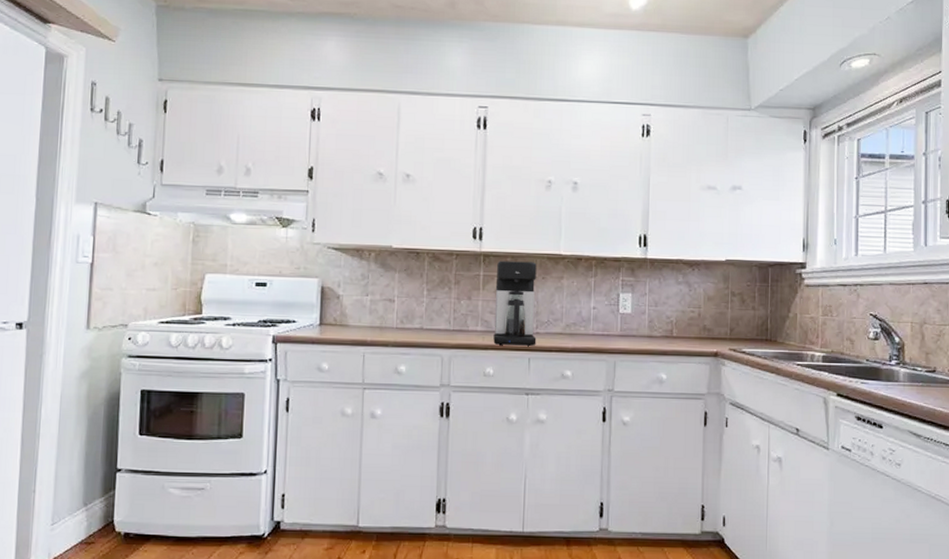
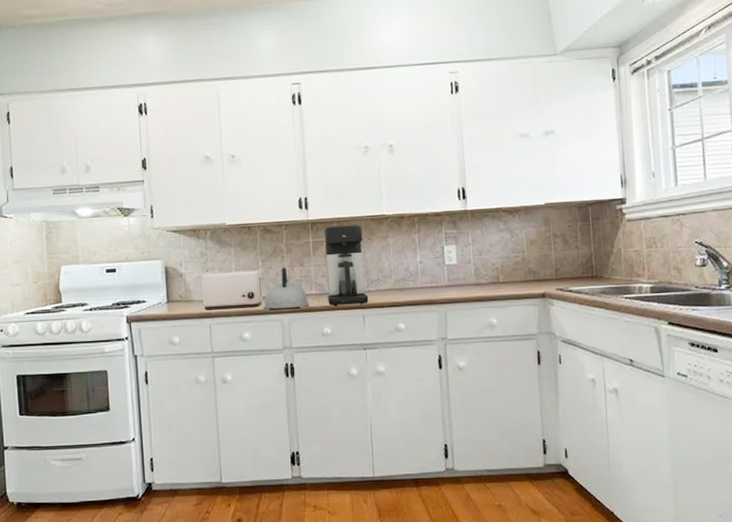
toaster: none [358,298,428,339] -> present [201,270,264,310]
kettle: none [424,298,473,344] -> present [263,266,310,309]

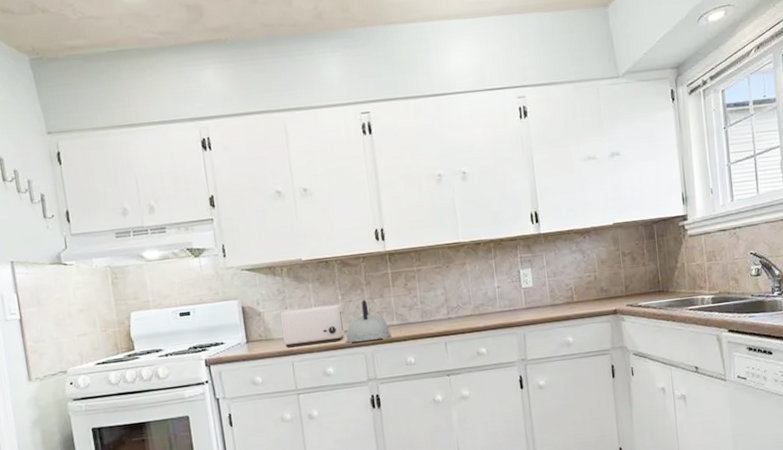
coffee maker: present [324,225,369,305] -> none [402,253,450,335]

